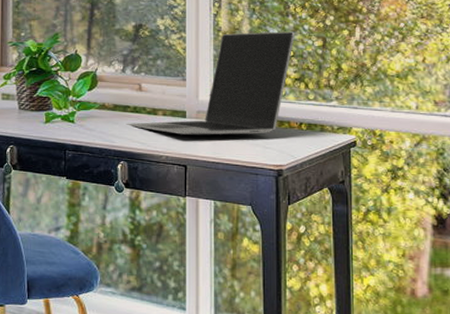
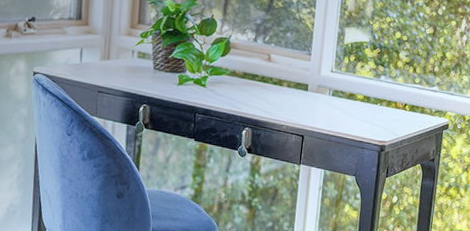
laptop: present [126,31,295,135] -> none [253,12,411,112]

